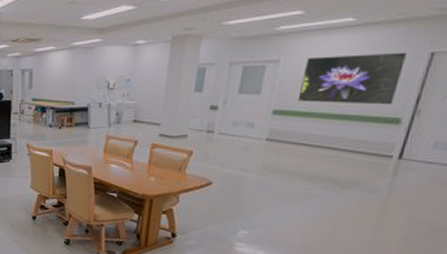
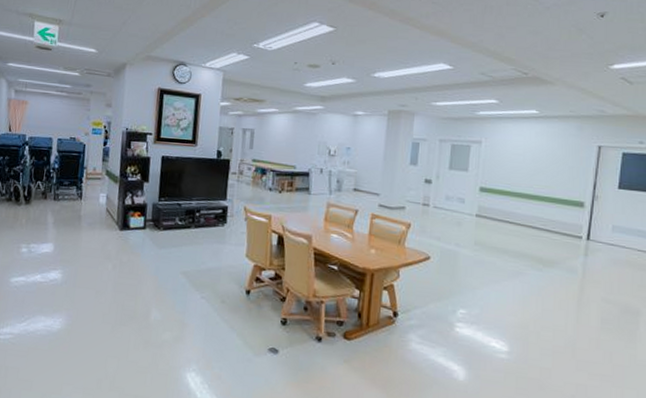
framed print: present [297,52,406,105] -> none [499,141,580,189]

